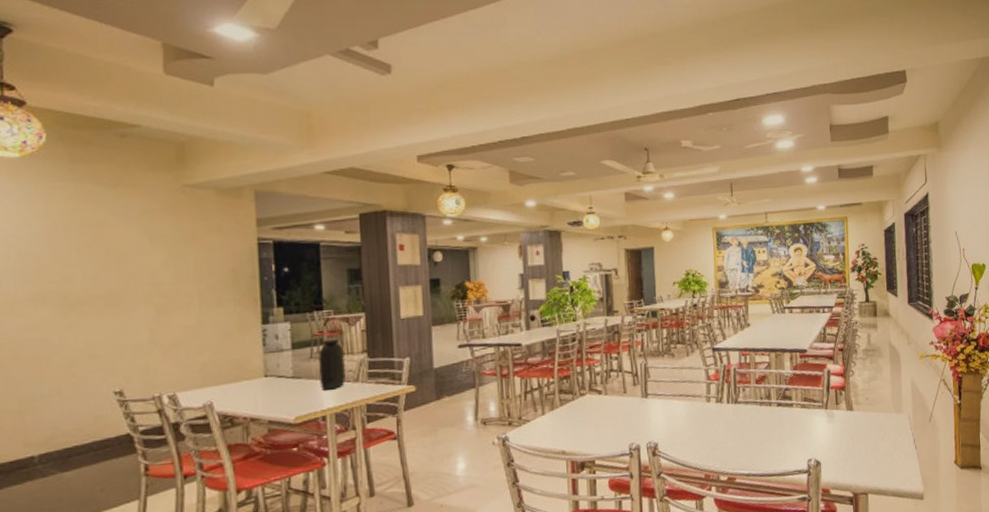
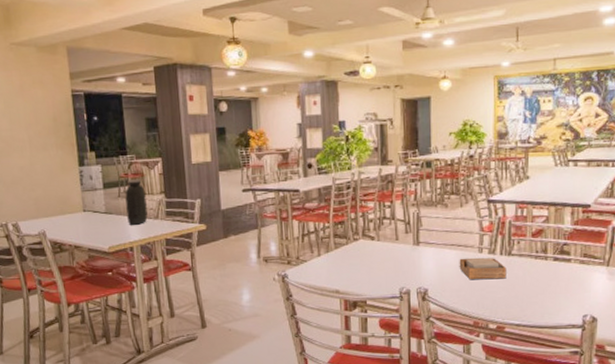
napkin holder: none [688,406,734,430] -> present [459,257,507,280]

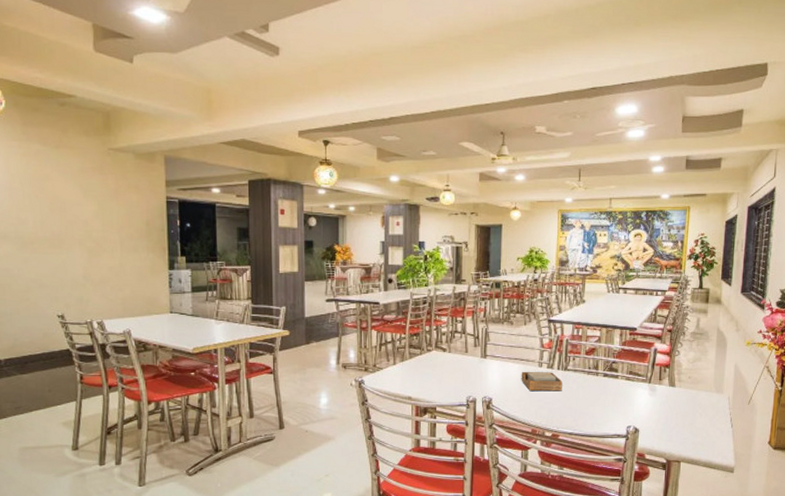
water jug: present [125,179,148,225] -> none [212,285,234,328]

